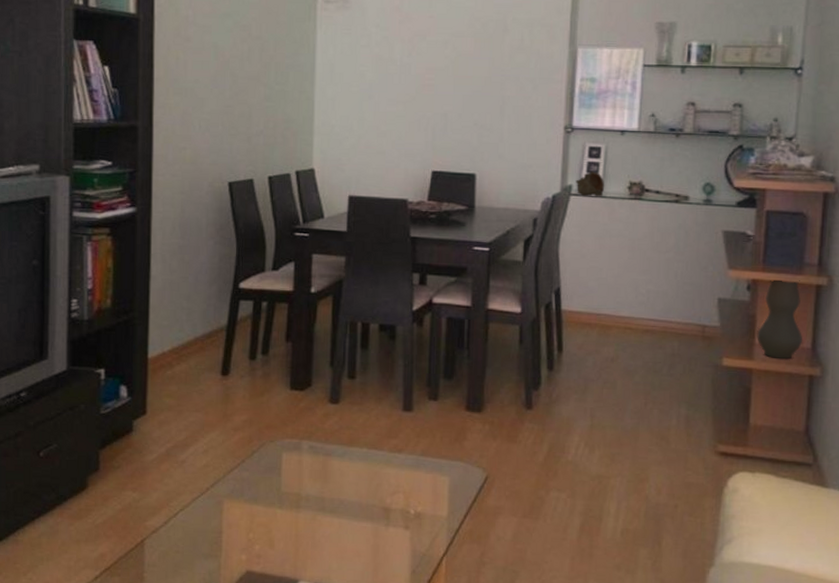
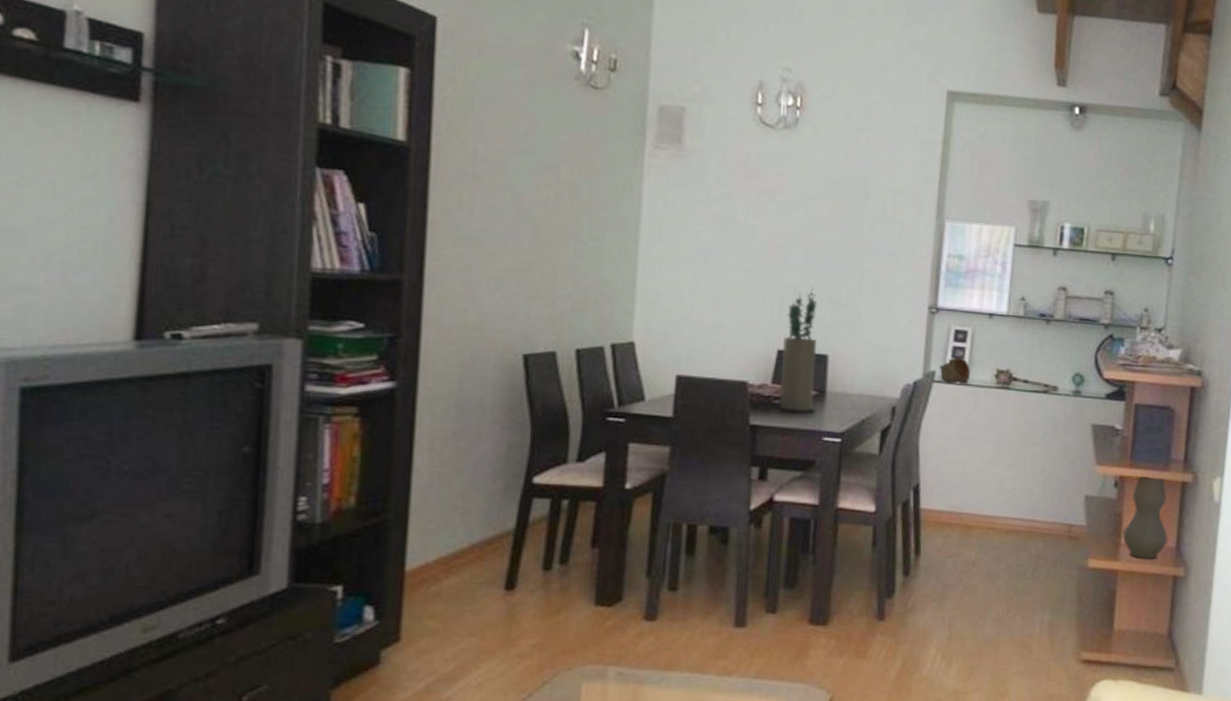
vase: none [434,115,465,226] -> present [779,287,817,413]

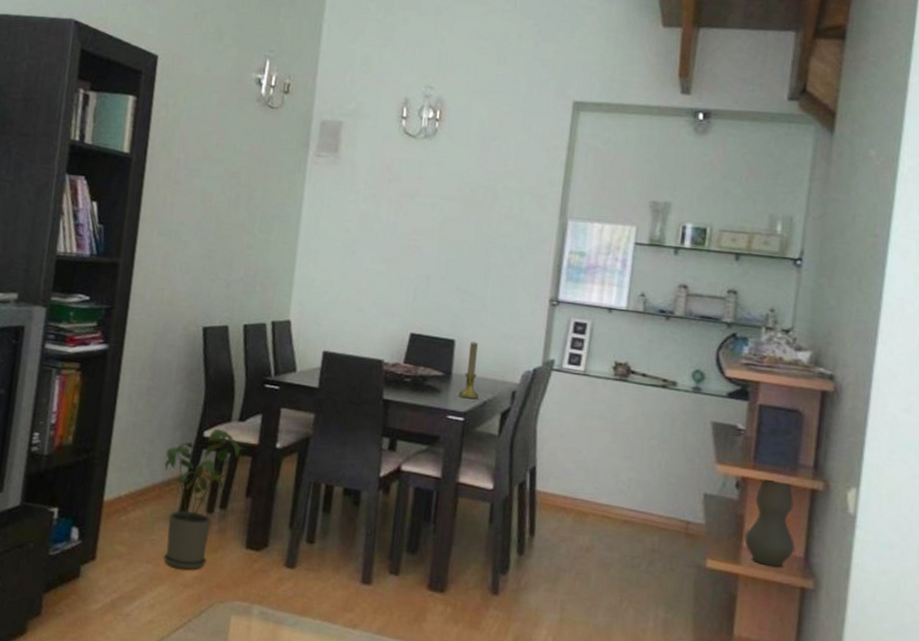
house plant: none [484,472,587,638] -> present [163,428,245,570]
vase: present [779,287,817,413] -> none [410,278,447,392]
candle holder: none [835,355,856,418] -> present [459,341,479,400]
seashell: present [939,356,971,385] -> none [558,347,589,375]

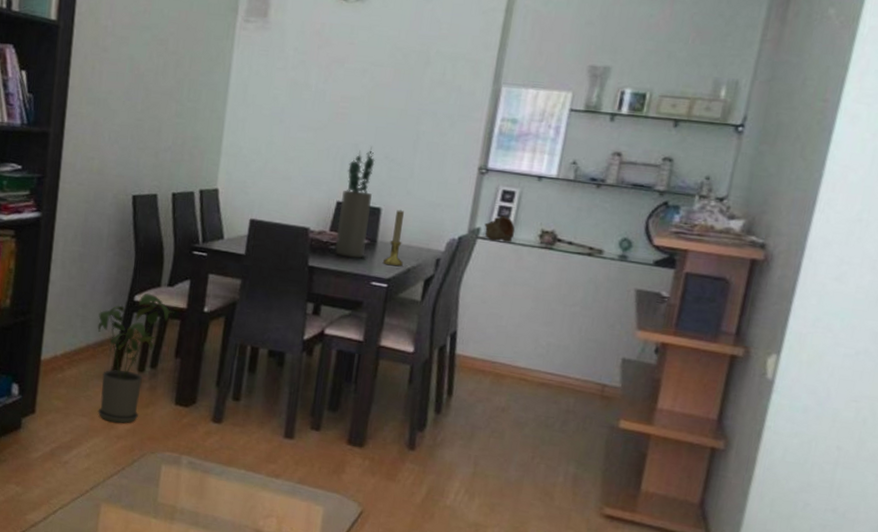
vase: none [410,278,447,392] -> present [335,146,375,259]
seashell: none [558,347,589,375] -> present [484,215,515,243]
vase: present [744,479,795,567] -> none [659,345,714,428]

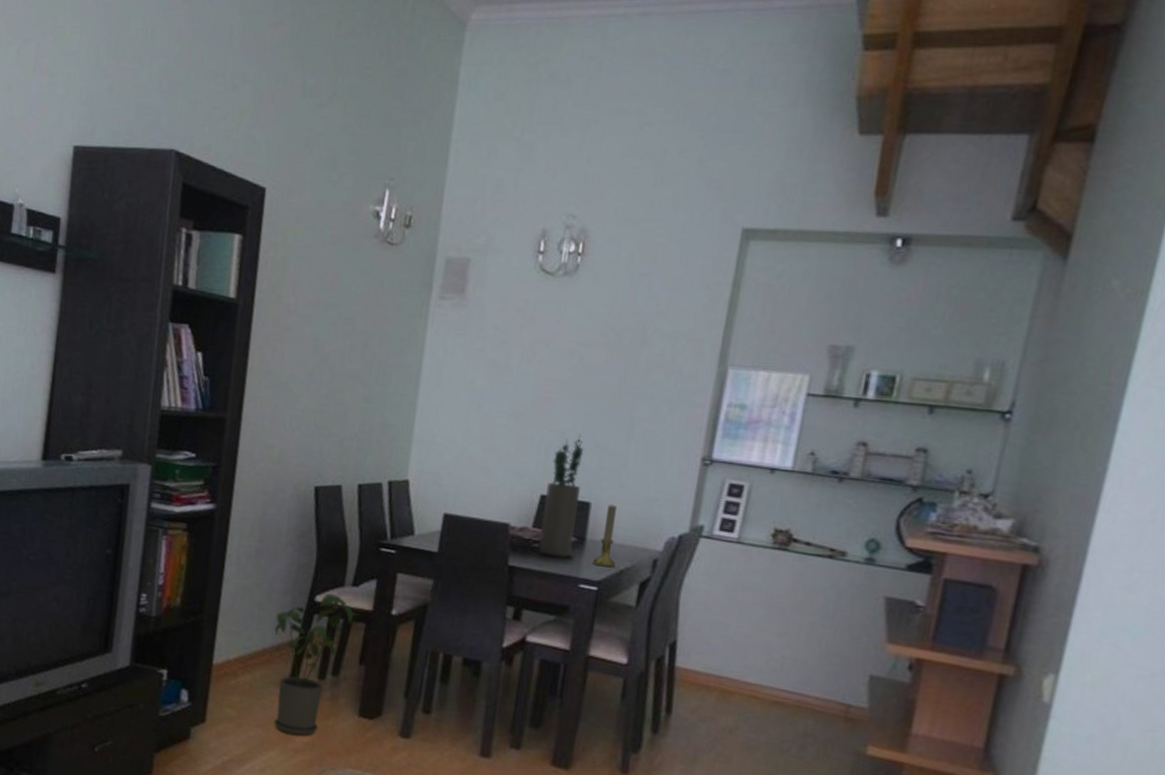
seashell: present [484,215,515,243] -> none [708,512,744,543]

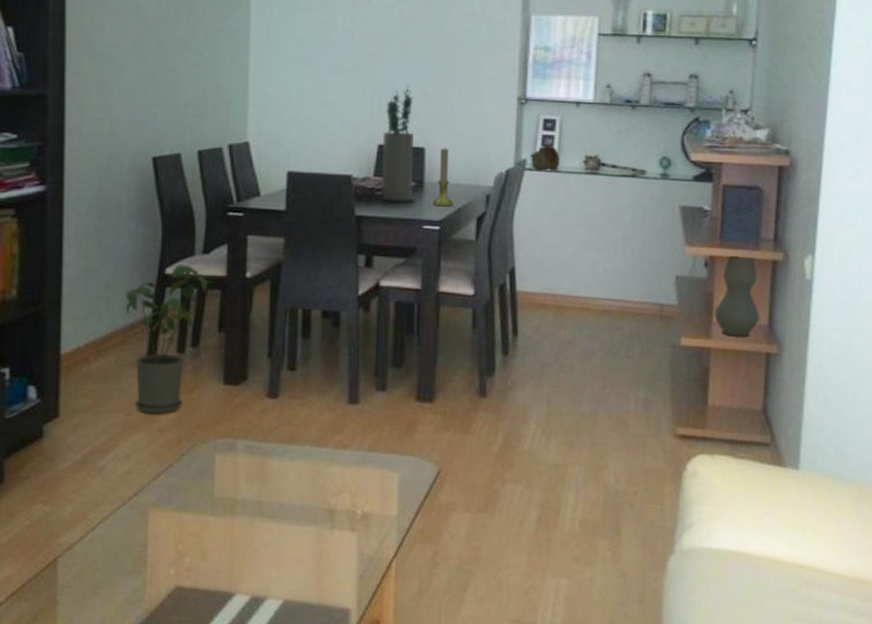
seashell: none [708,512,744,543] -> present [530,145,560,172]
vase: none [914,661,979,757] -> present [714,255,760,336]

